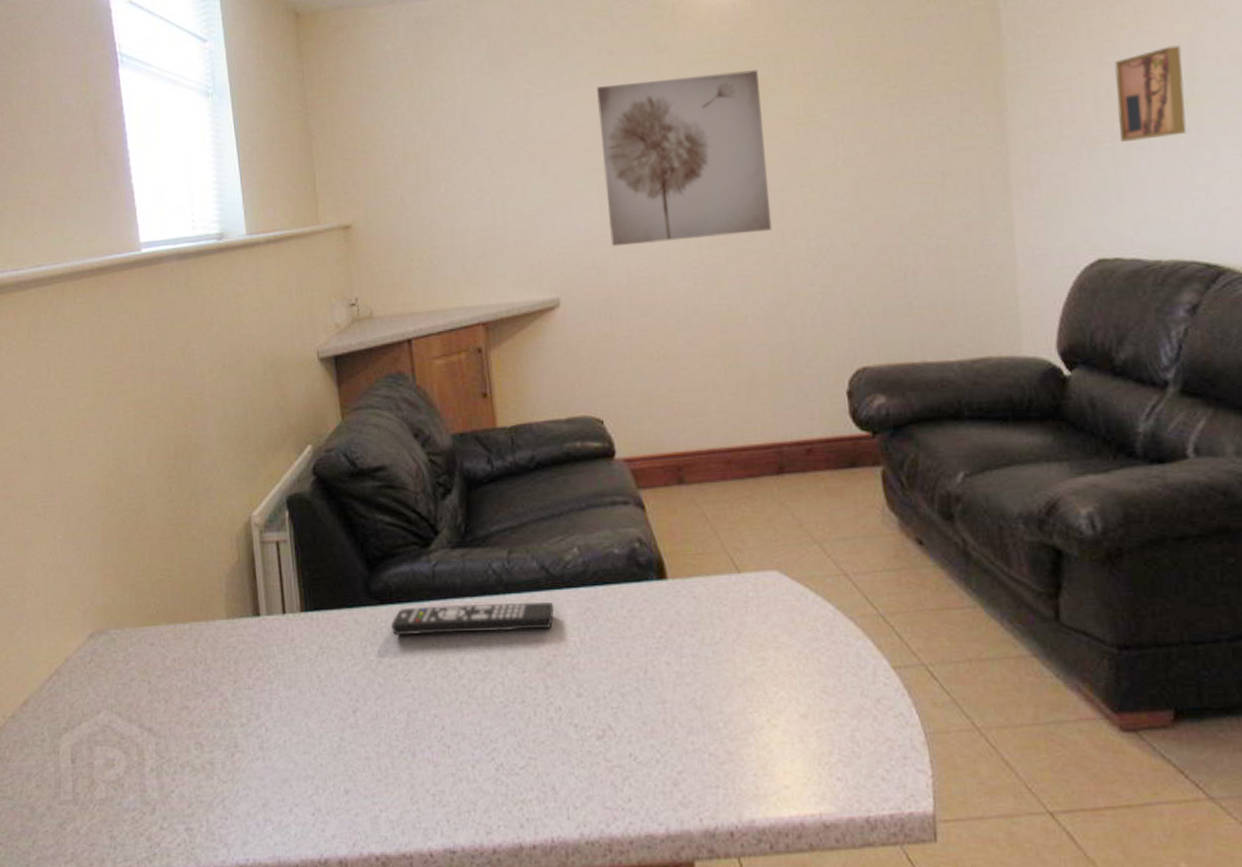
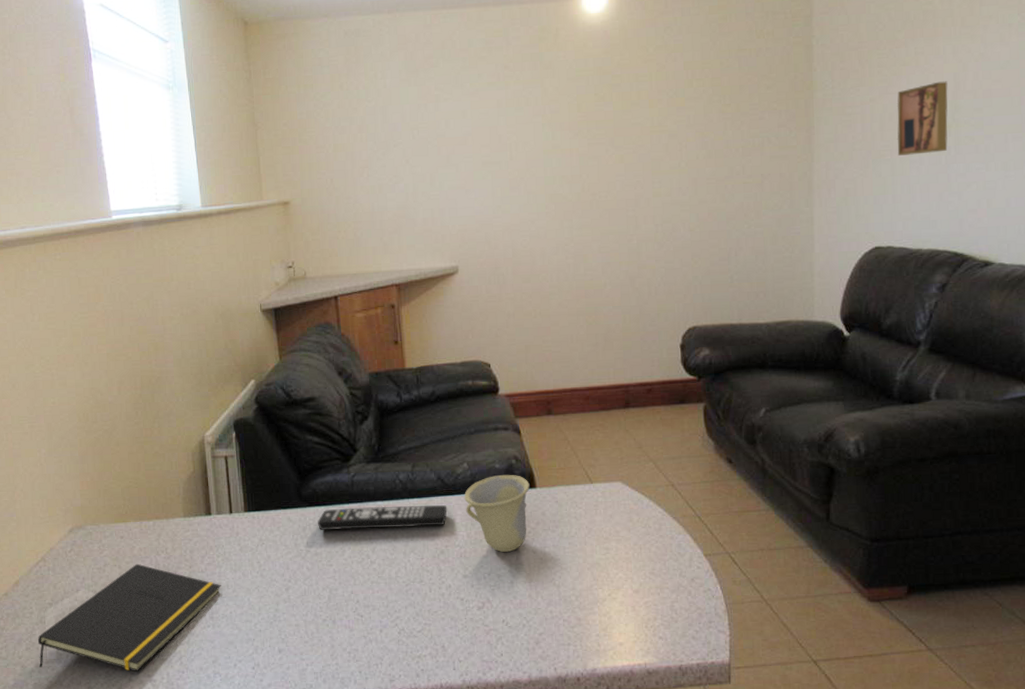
notepad: none [50,678,273,818] -> present [38,563,221,672]
cup: none [575,561,659,663] -> present [464,474,530,552]
wall art: present [596,69,772,247] -> none [492,85,629,226]

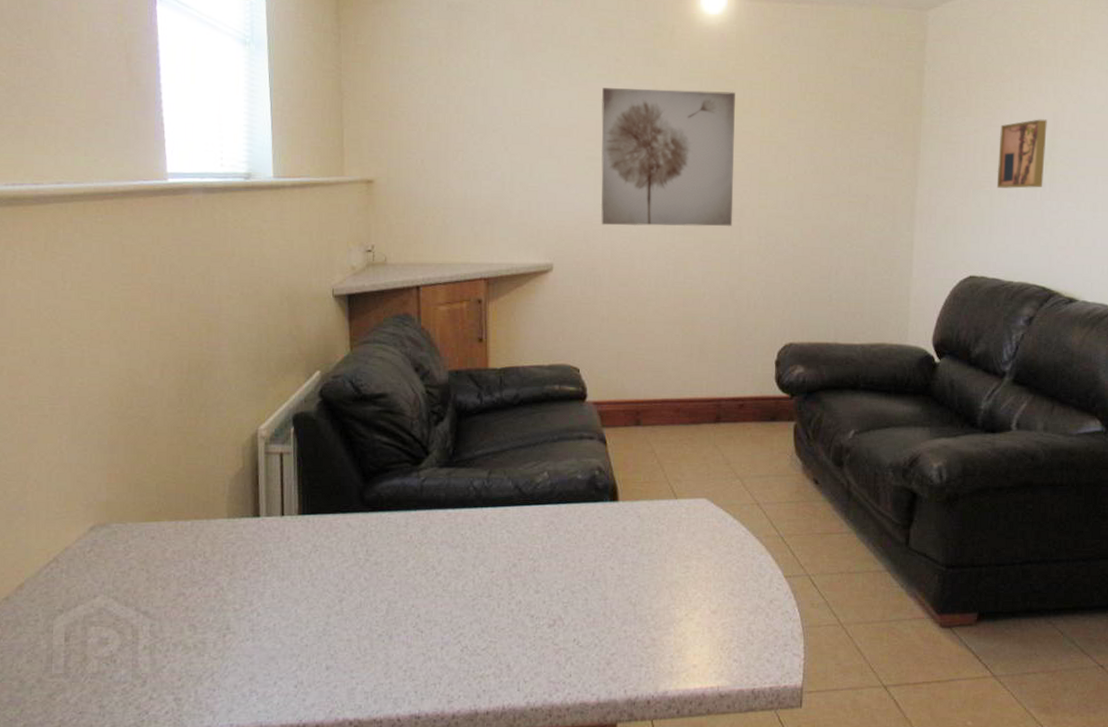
notepad: present [38,563,221,672] -> none [42,568,266,690]
remote control: present [318,505,448,531] -> none [380,514,523,539]
cup: present [464,474,530,552] -> none [542,485,612,567]
wall art: none [492,85,629,226] -> present [600,88,735,227]

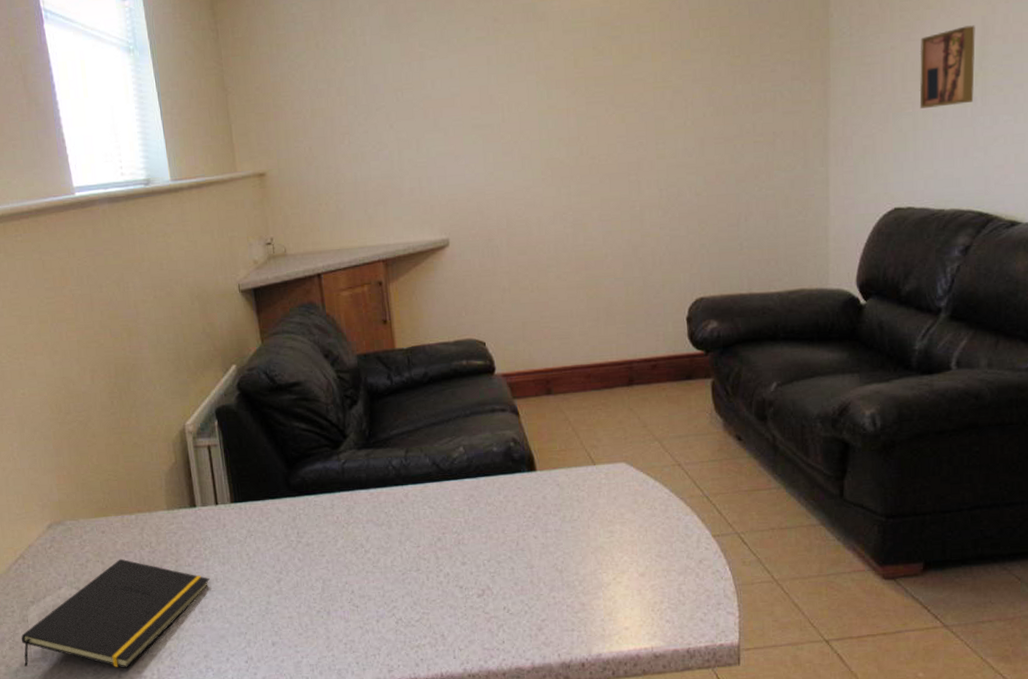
notepad: none [42,568,266,690] -> present [21,558,210,669]
wall art: present [600,88,735,227] -> none [482,37,631,194]

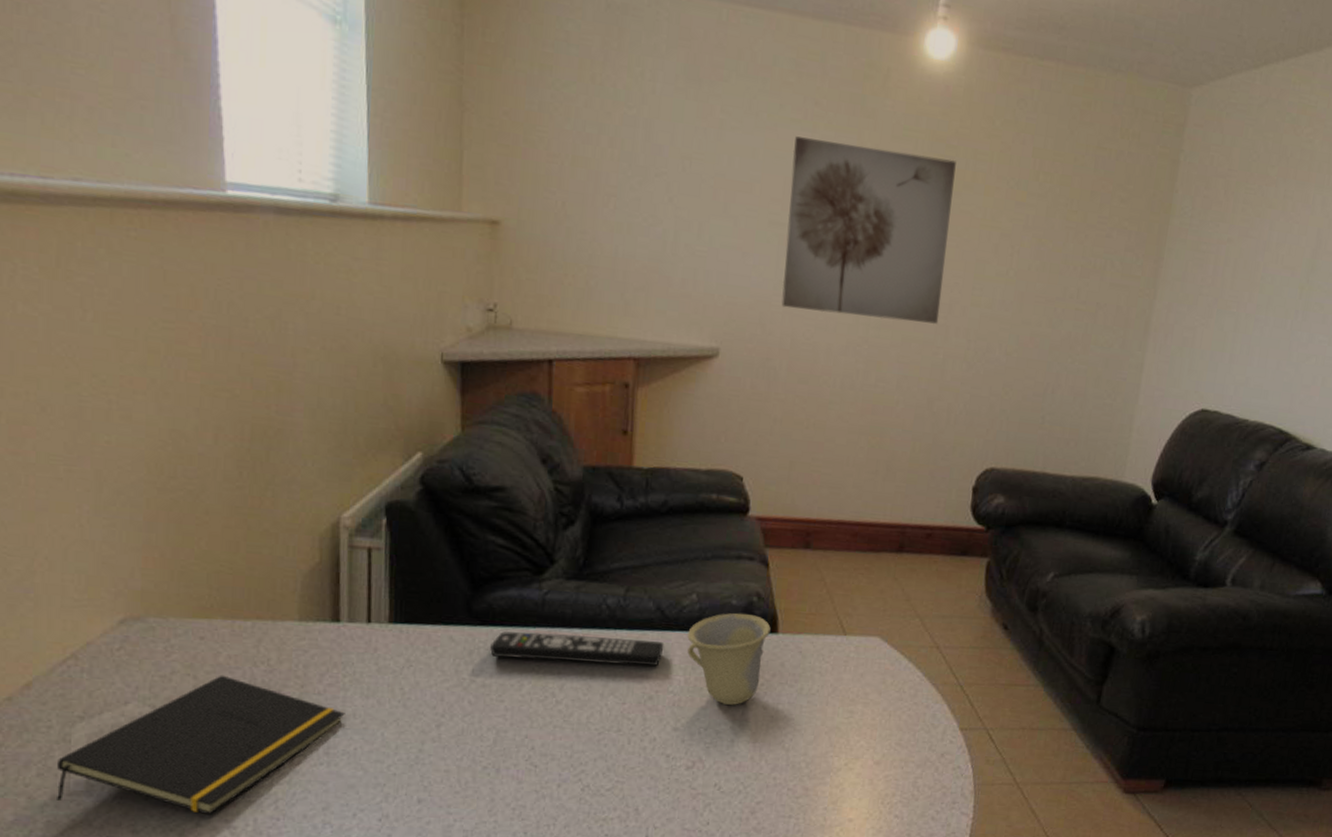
remote control: none [308,491,444,521] -> present [490,630,664,667]
cup: none [461,457,530,538] -> present [687,613,771,705]
wall art: none [482,37,631,194] -> present [781,136,956,325]
wall art: present [919,25,975,108] -> none [1244,234,1310,315]

